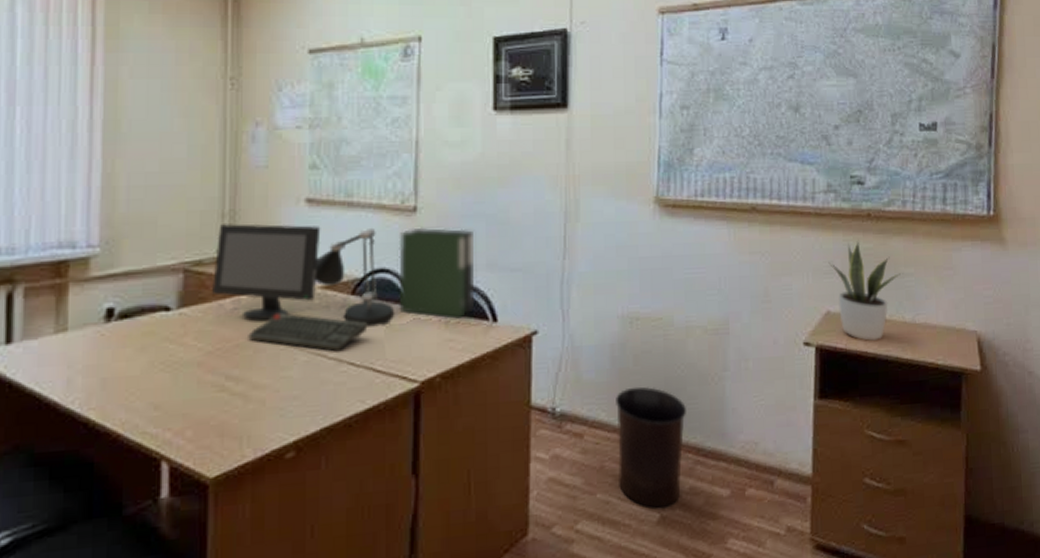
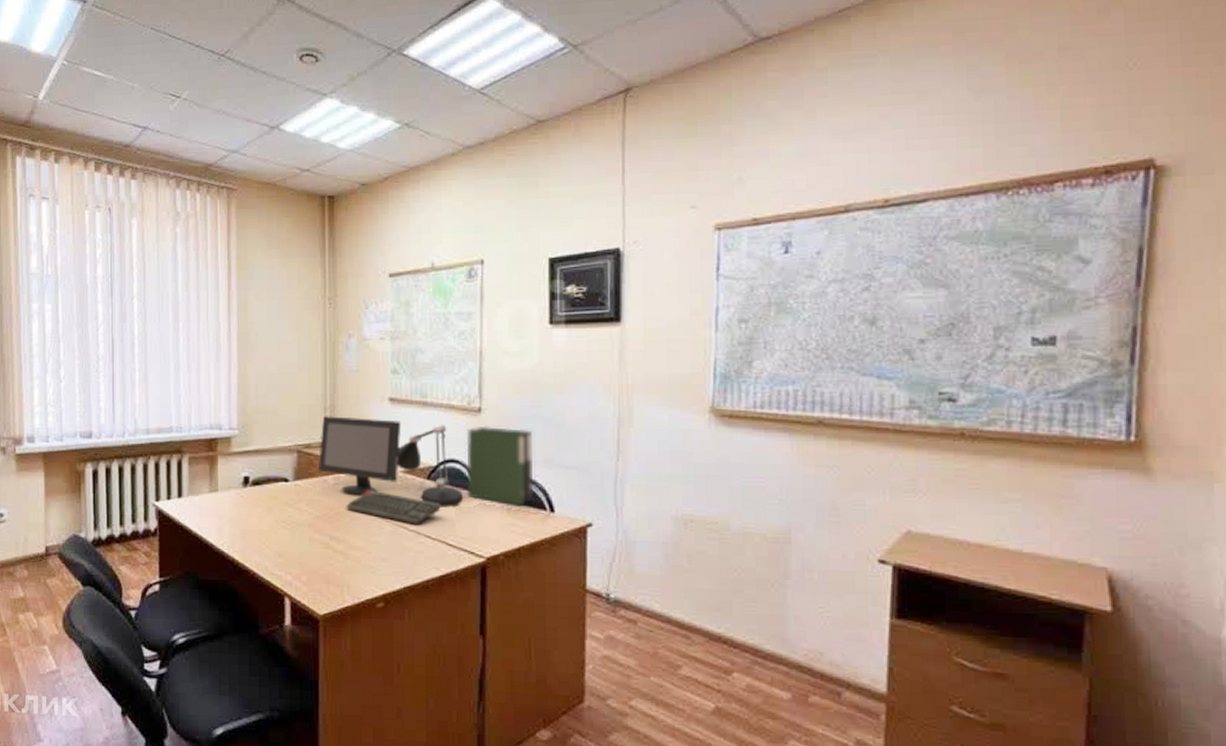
waste bin: present [616,386,686,508] -> none [669,584,743,699]
potted plant: present [828,240,903,341] -> none [909,459,1006,566]

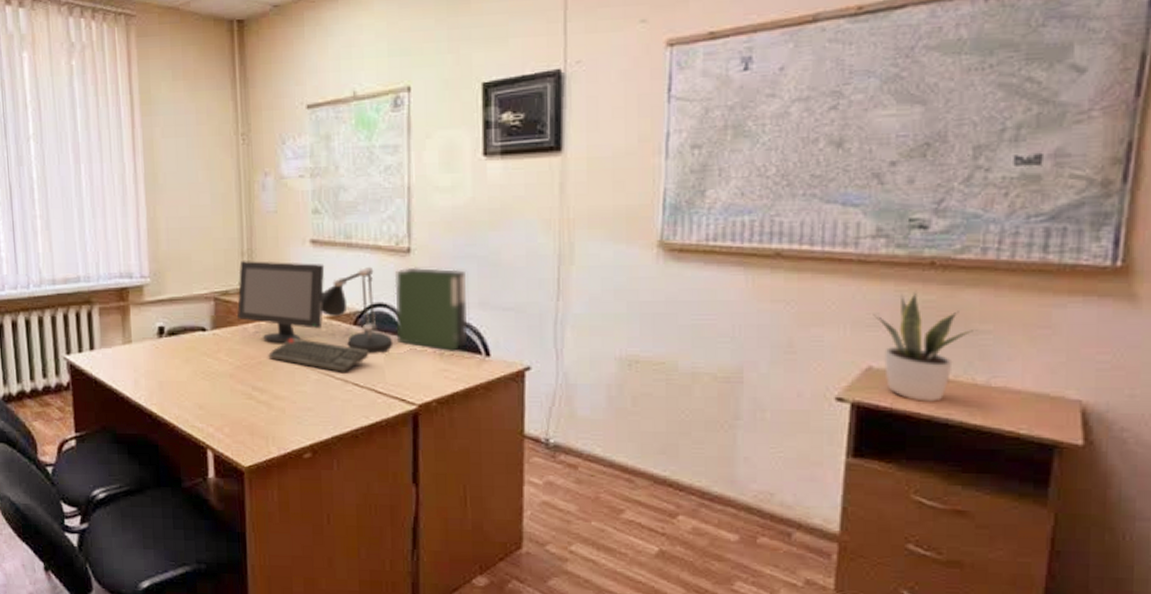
potted plant: none [909,459,1006,566] -> present [873,291,977,402]

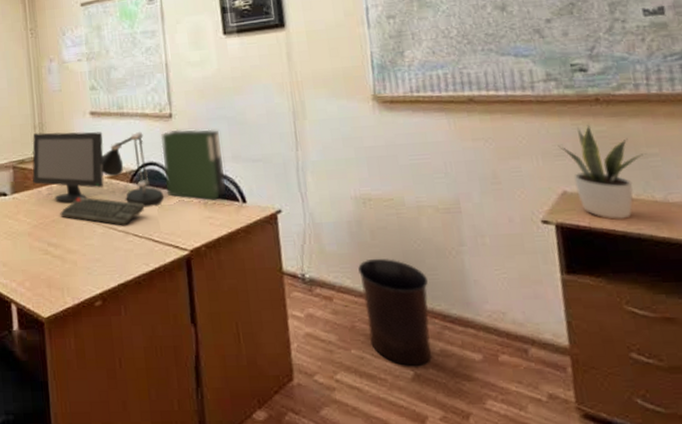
waste bin: none [612,427,690,542] -> present [358,258,433,366]

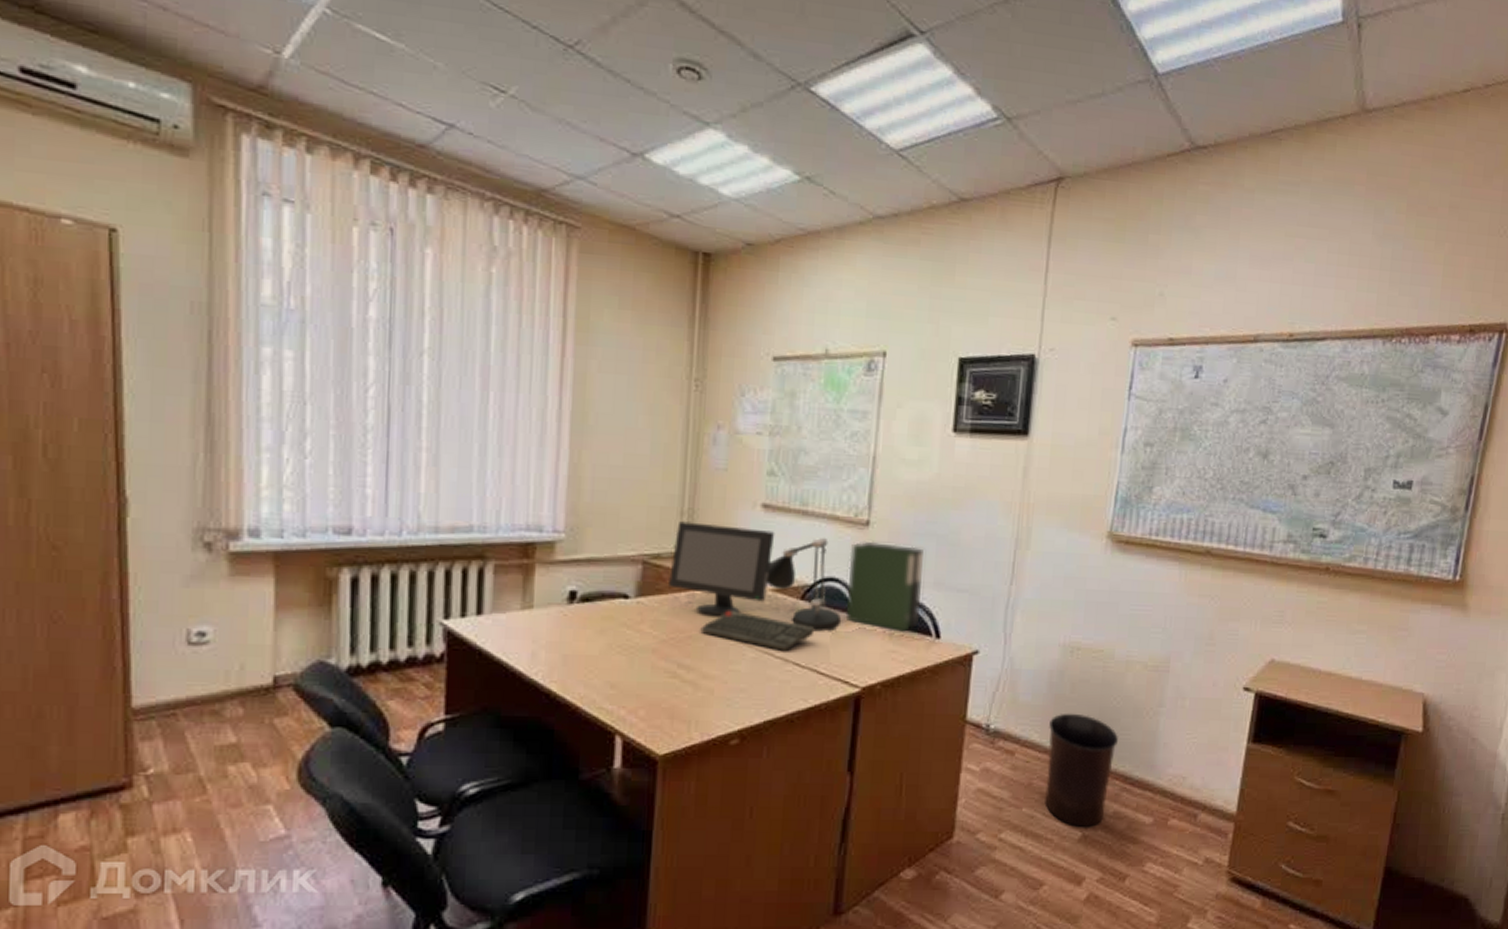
potted plant: present [558,123,646,220] -> none [1278,592,1355,693]

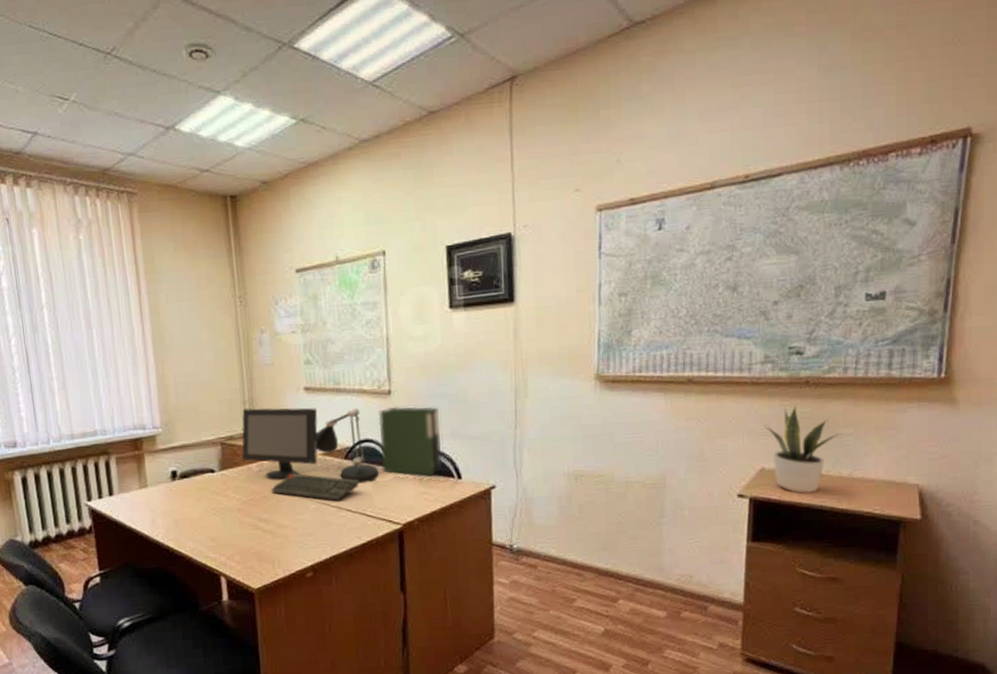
waste bin: present [1043,713,1118,827] -> none [564,529,627,623]
potted plant: none [1278,592,1355,693] -> present [764,405,842,493]

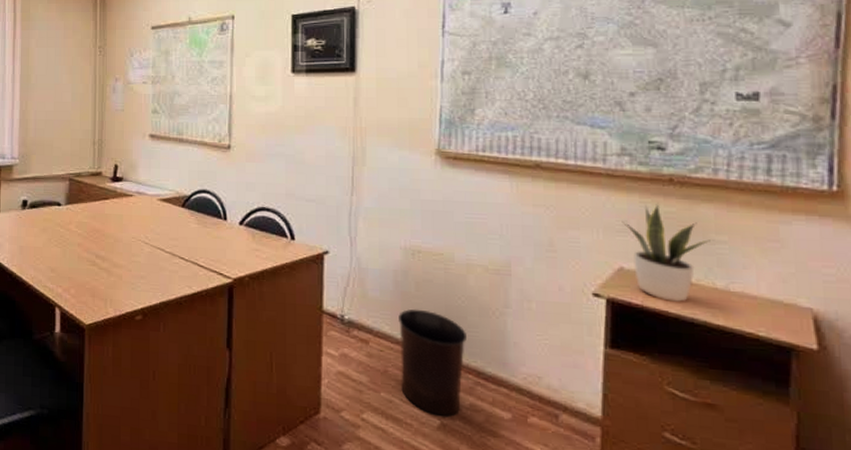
computer monitor: present [241,408,318,478] -> none [87,149,160,218]
computer keyboard: present [271,473,359,501] -> none [110,215,194,247]
desk lamp: present [315,407,379,484] -> none [155,158,213,233]
binder: present [378,406,443,478] -> none [217,161,277,235]
waste bin: none [564,529,627,623] -> present [398,309,467,417]

